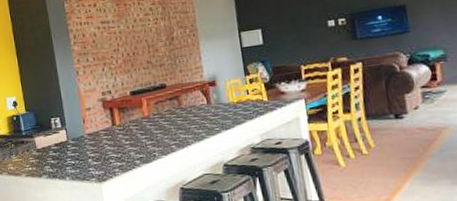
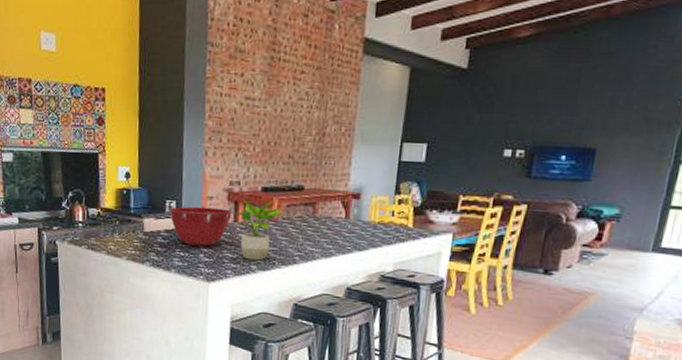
mixing bowl: none [54,116,110,154] -> present [168,206,233,246]
potted plant: none [112,100,152,157] -> present [235,198,282,261]

